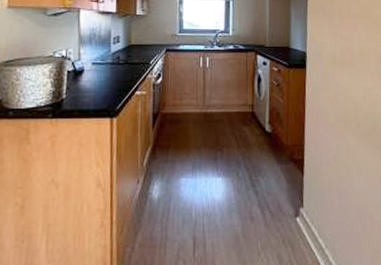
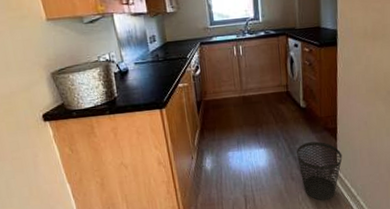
wastebasket: none [258,174,309,251] -> present [296,141,343,200]

